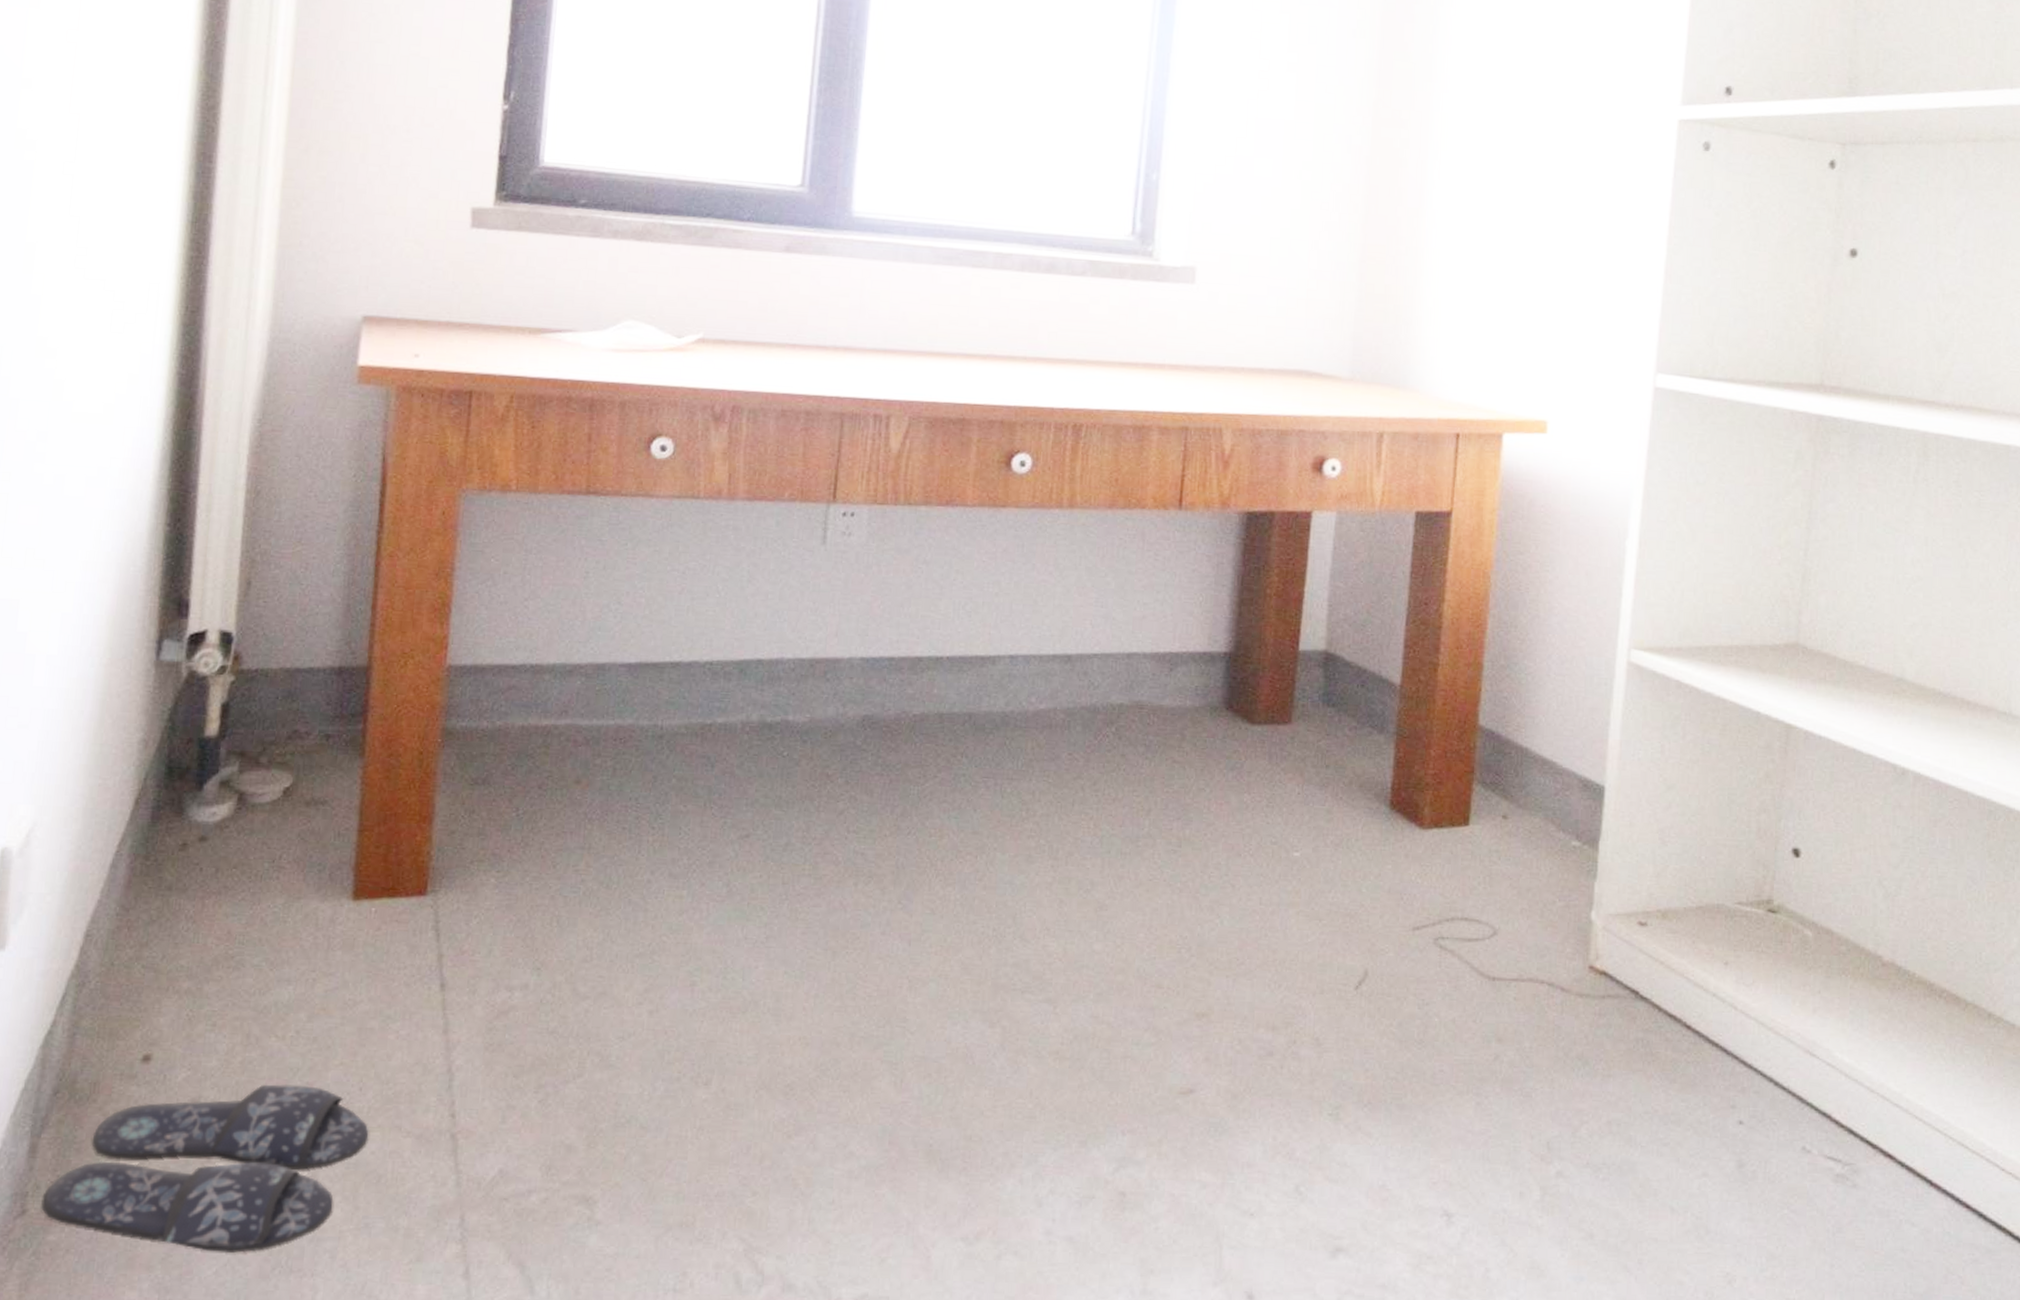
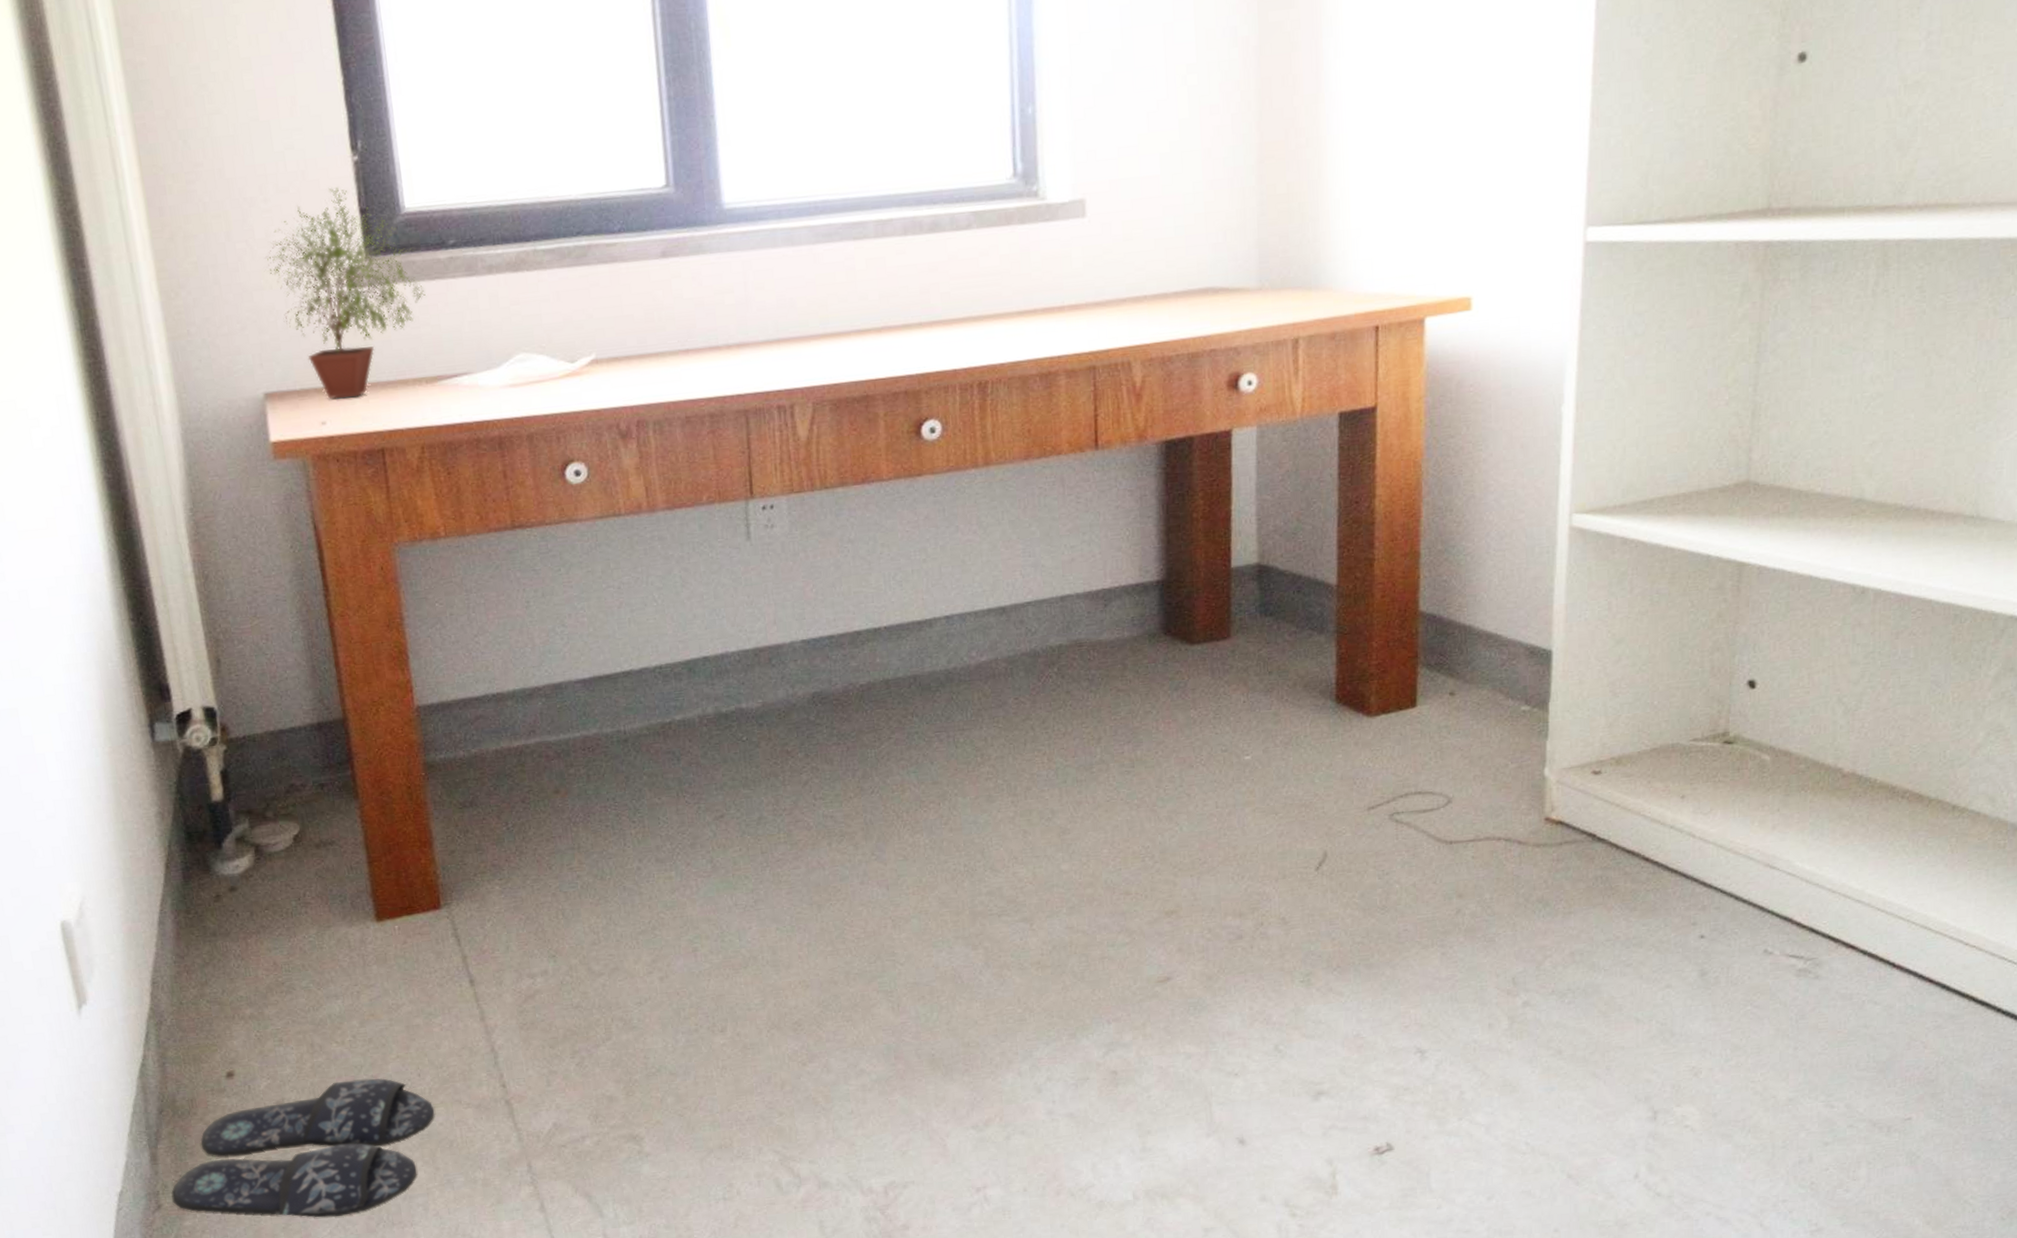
potted plant: none [396,131,547,336] -> present [267,187,426,399]

